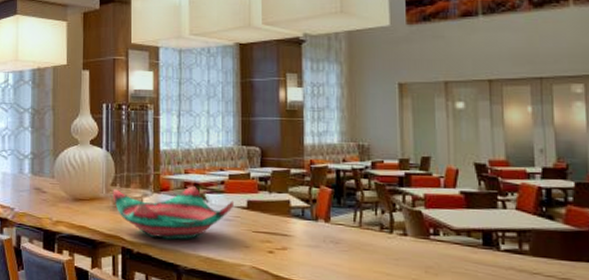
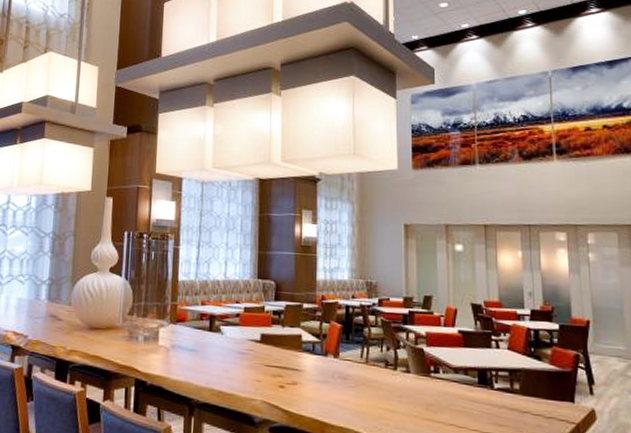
decorative bowl: present [112,186,235,240] -> none [129,317,249,372]

